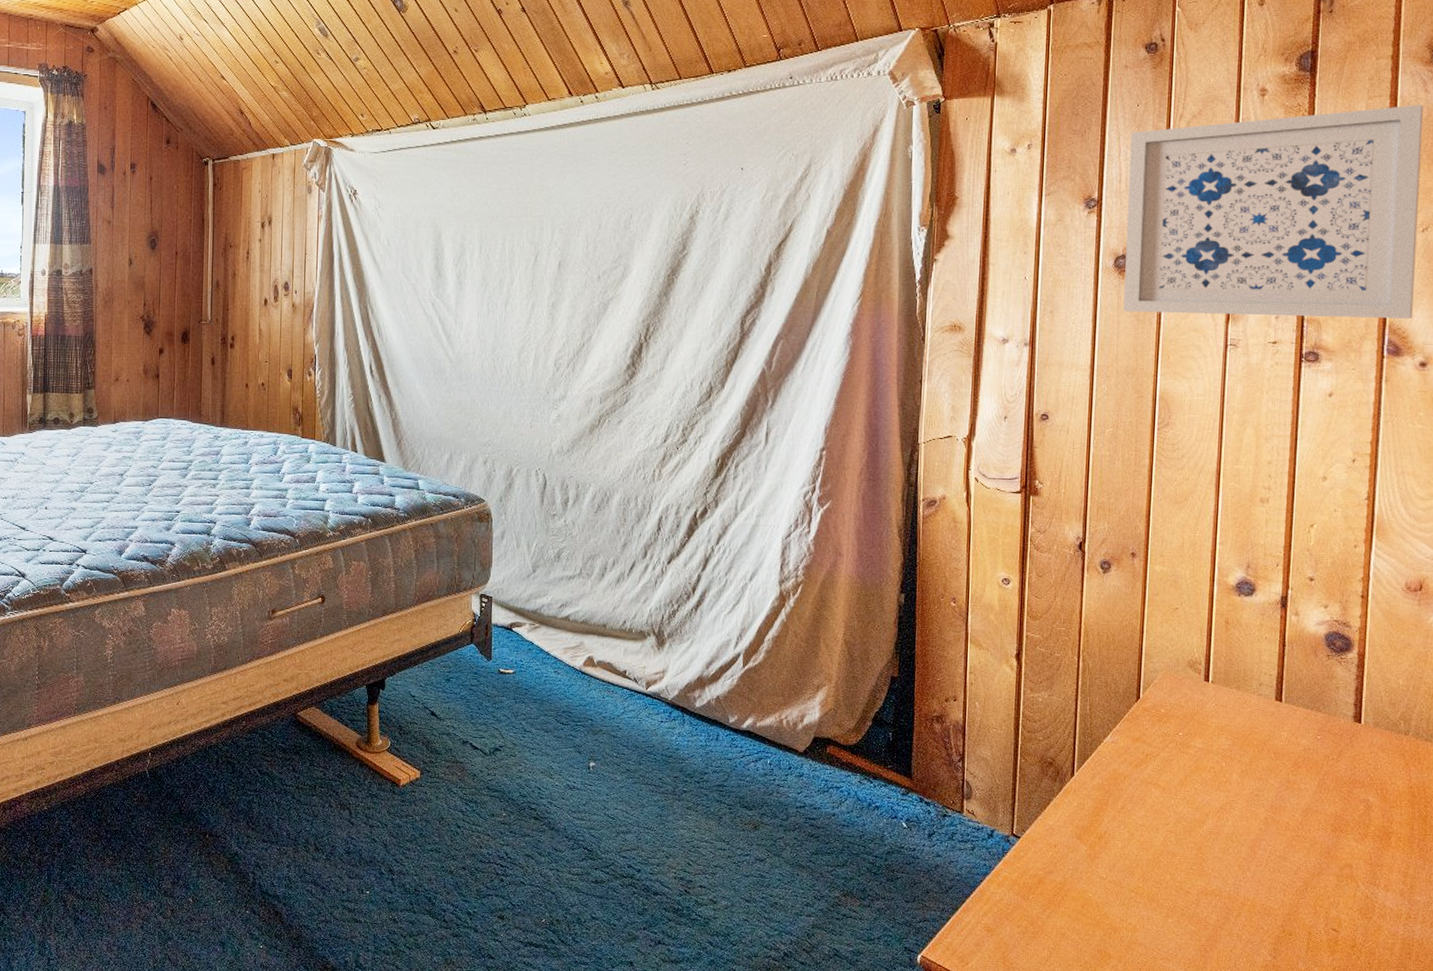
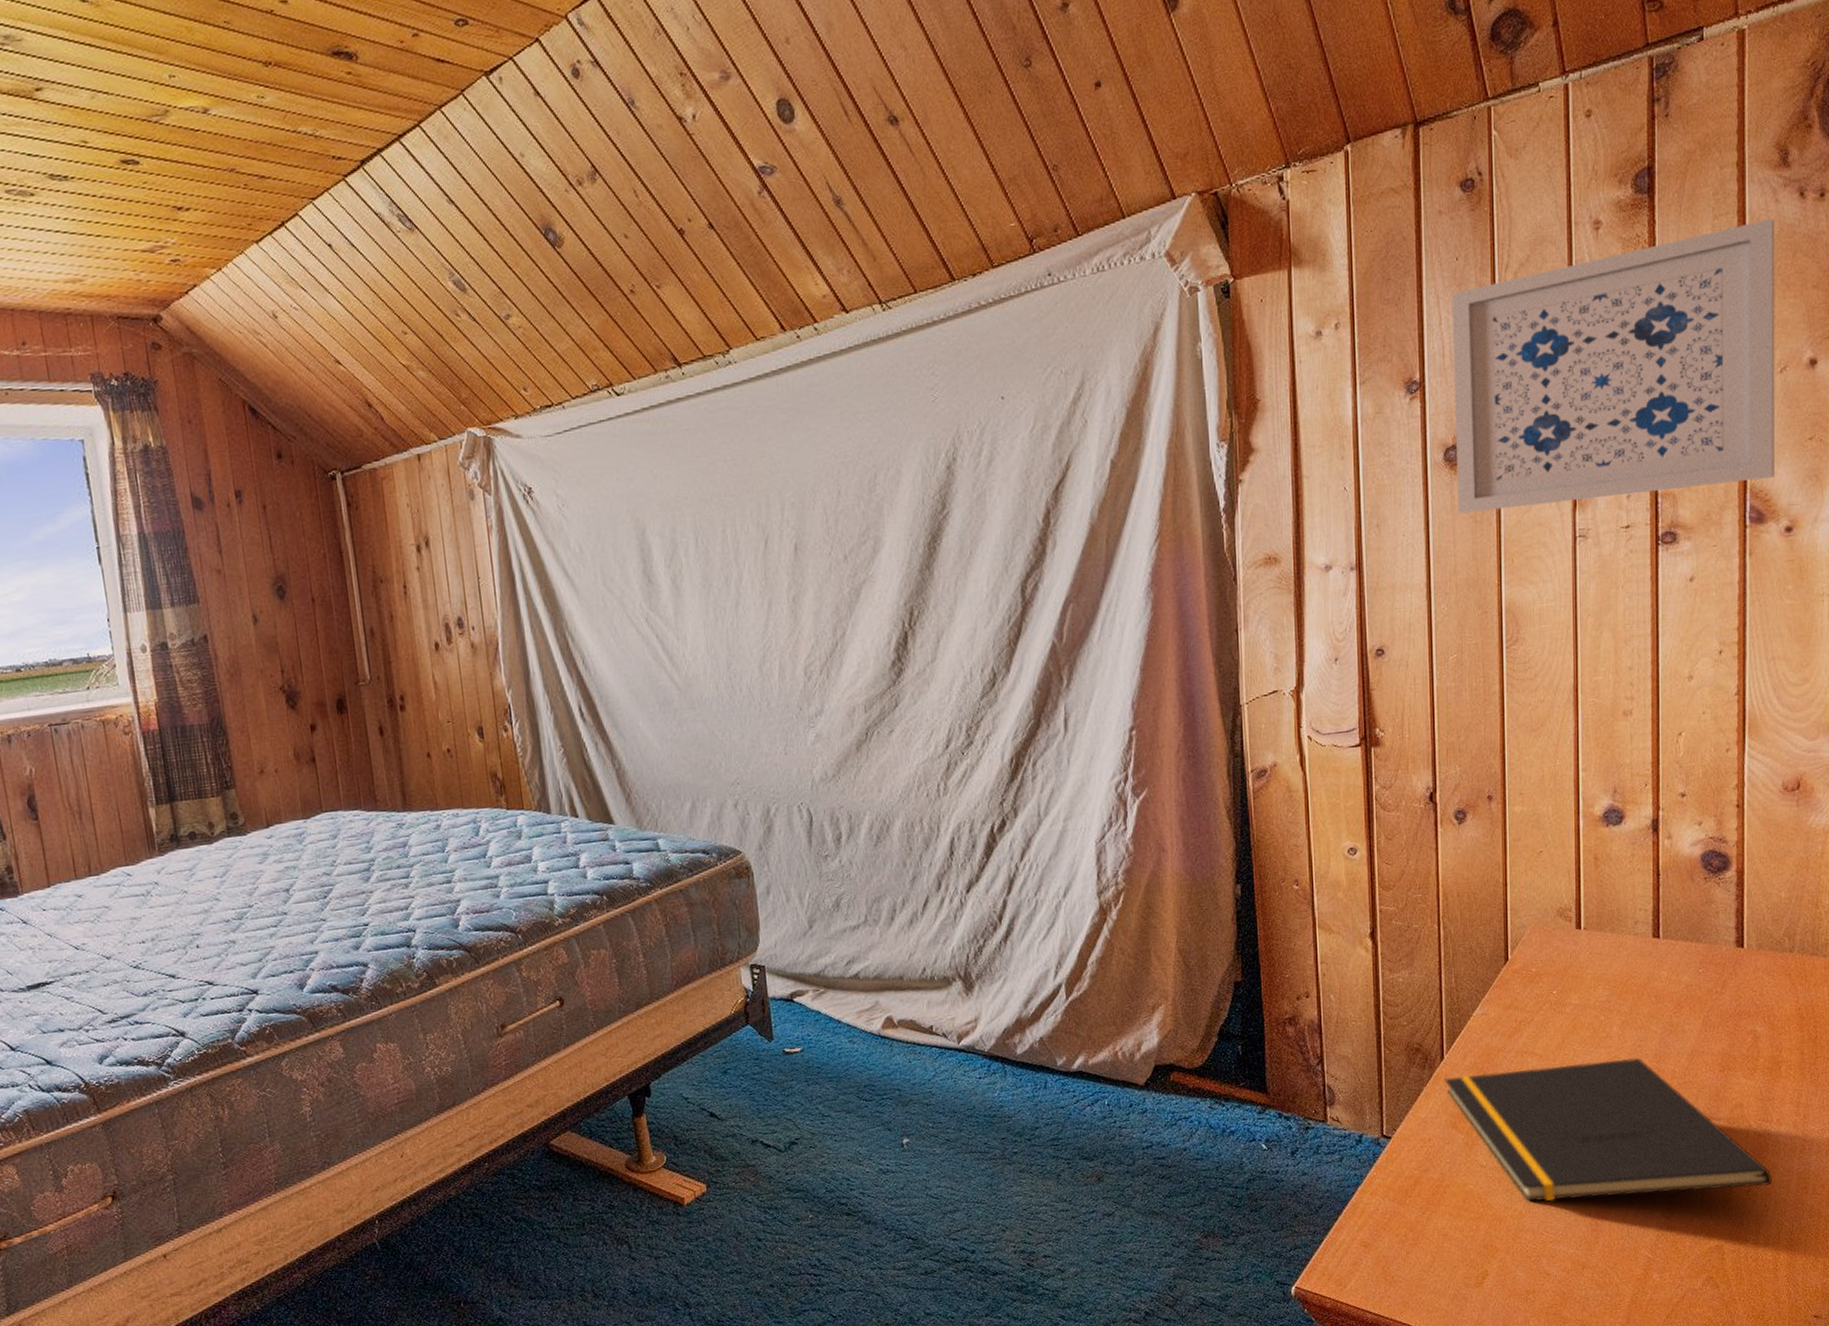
notepad: none [1073,793,1377,945] -> present [1445,1057,1772,1202]

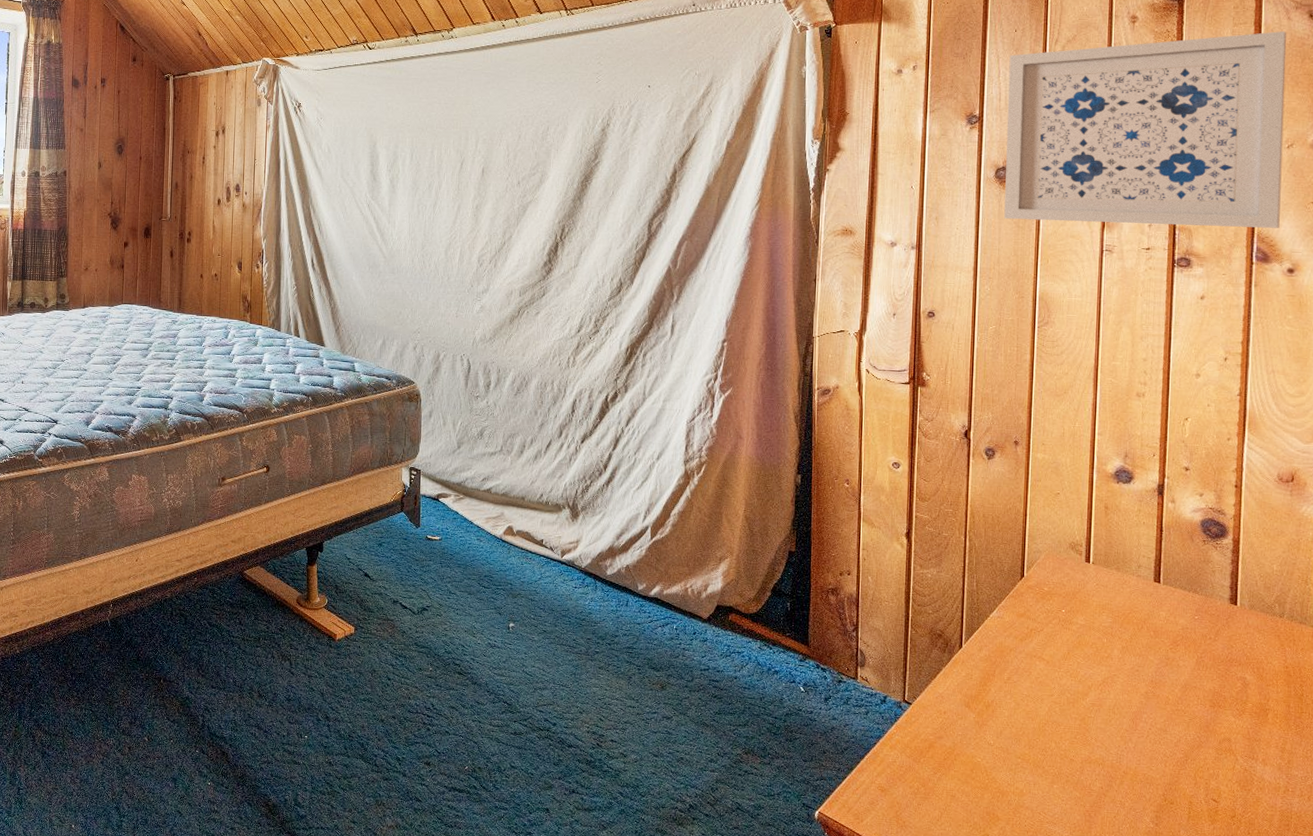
notepad: present [1445,1057,1772,1202] -> none [961,664,1256,816]

